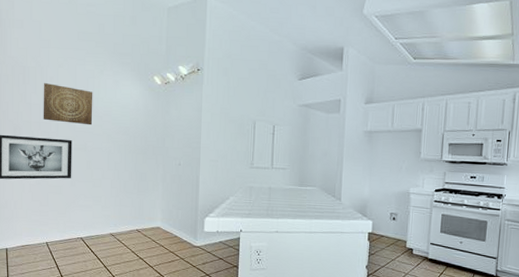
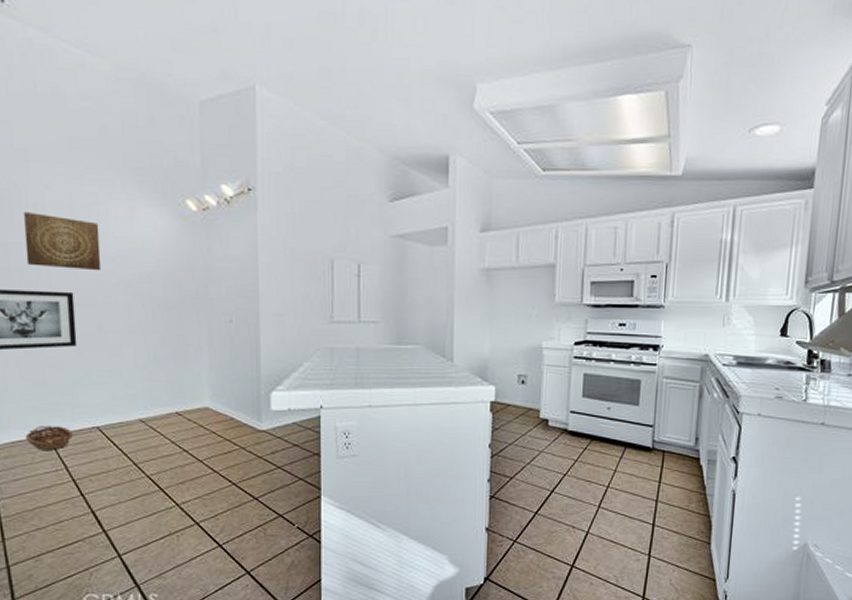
basket: none [31,234,64,254] -> present [25,425,73,451]

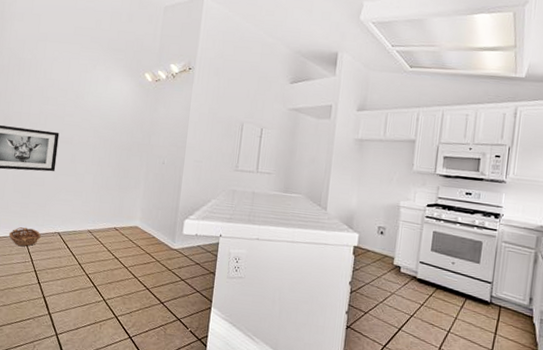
wall art: present [23,212,102,271] -> none [33,75,84,119]

